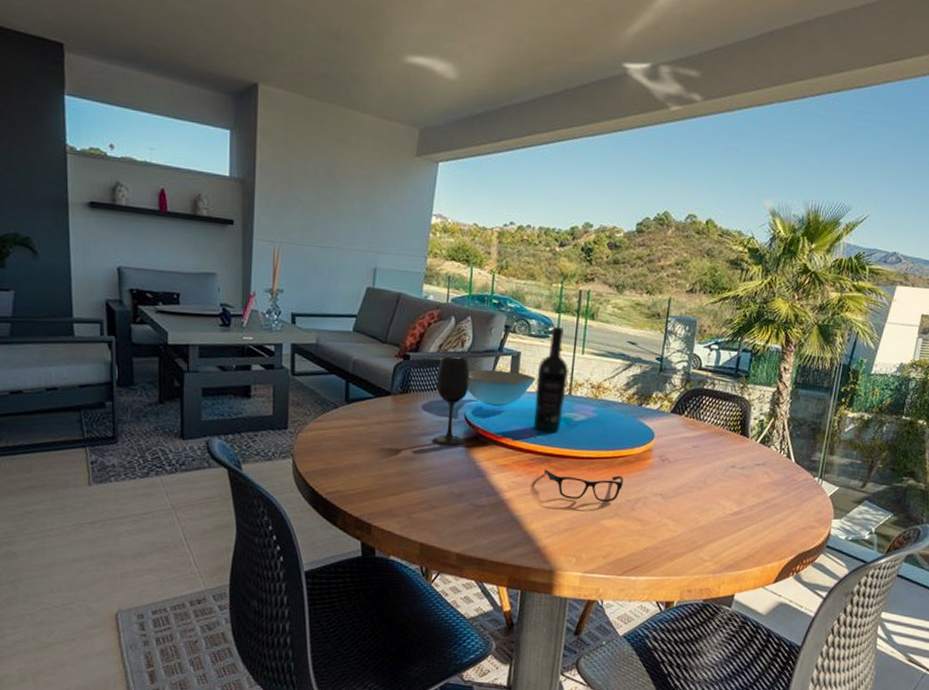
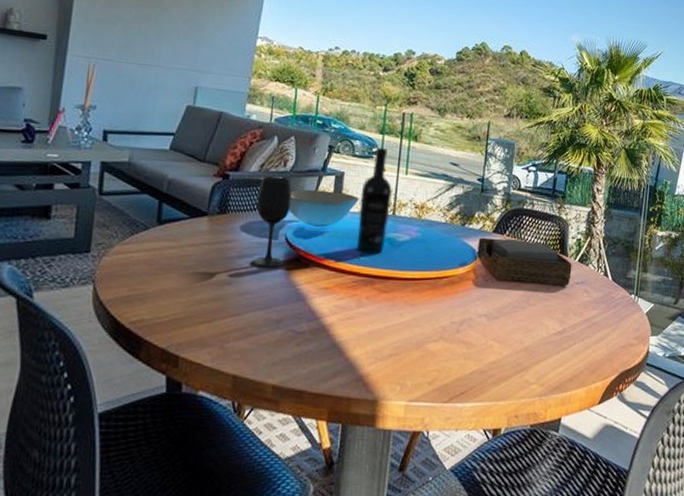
eyeglasses: present [543,469,624,503] -> none [366,291,448,325]
napkin holder: none [653,417,753,468] -> present [476,237,572,287]

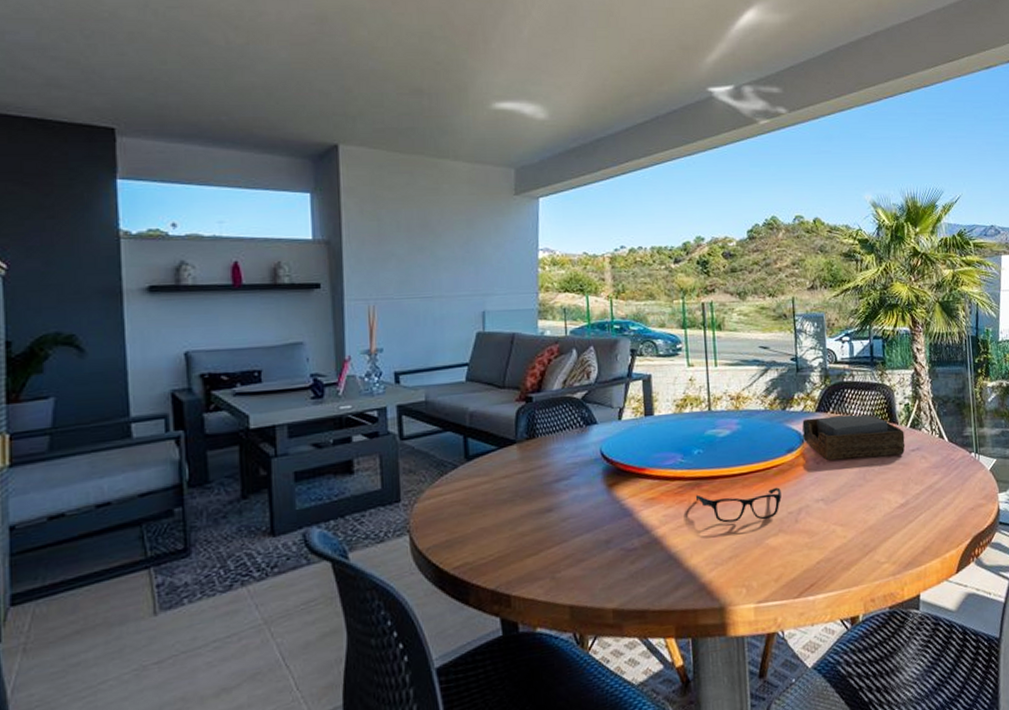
wine glass: present [252,176,292,268] -> none [564,390,604,488]
bowl: present [289,189,359,227] -> none [598,396,671,437]
wine bottle: present [356,148,392,254] -> none [671,343,706,455]
eyeglasses: none [366,291,448,325] -> present [695,487,782,523]

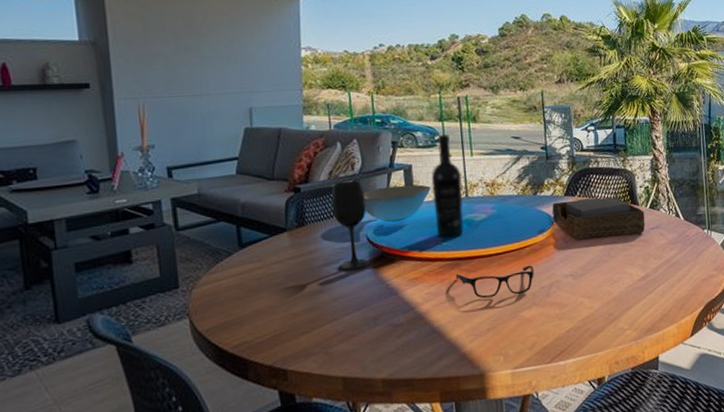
wine glass: none [564,390,604,488] -> present [331,180,370,271]
bowl: none [598,396,671,437] -> present [363,184,431,223]
wine bottle: none [671,343,706,455] -> present [431,134,465,238]

